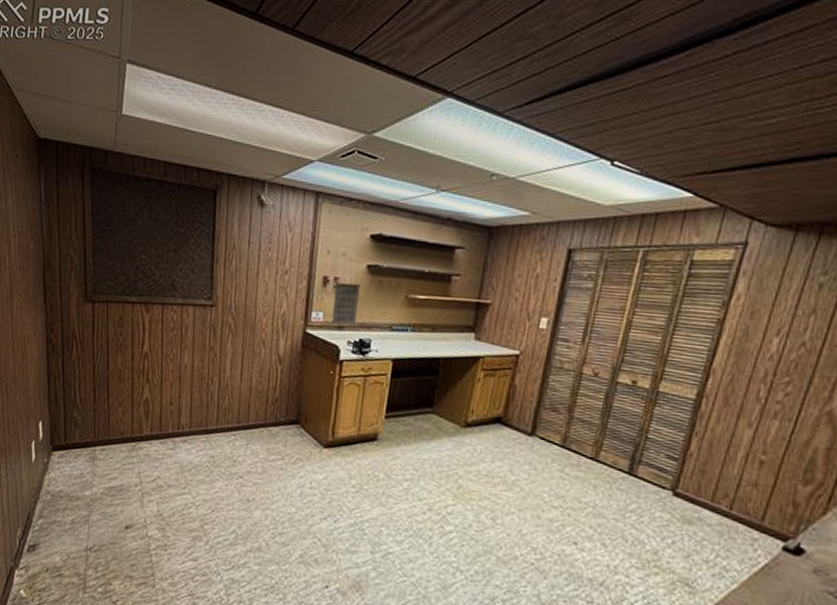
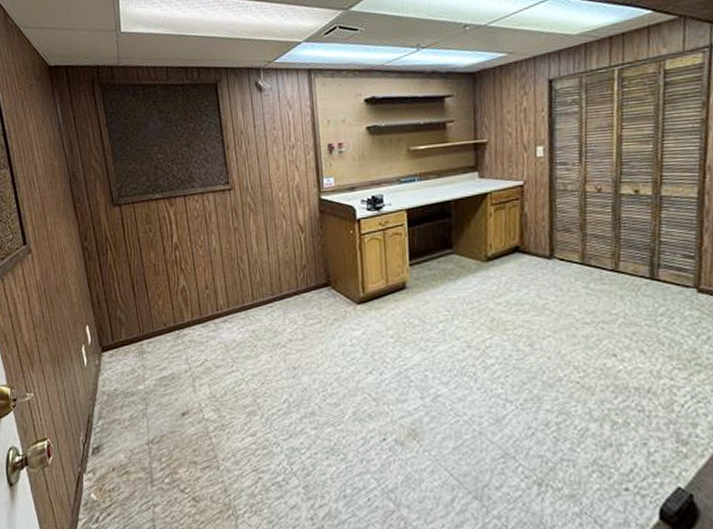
calendar: present [331,281,361,325] -> none [340,145,365,187]

